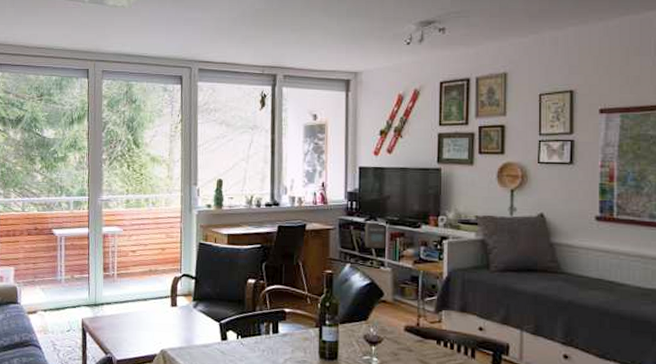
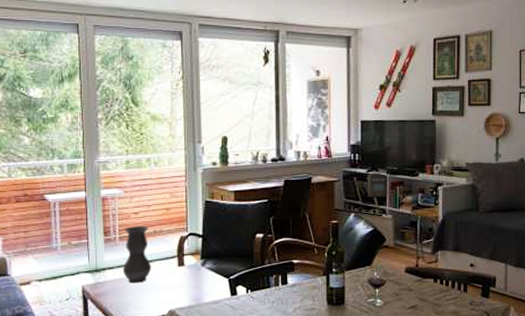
vase: none [119,264,146,320] -> present [122,226,152,283]

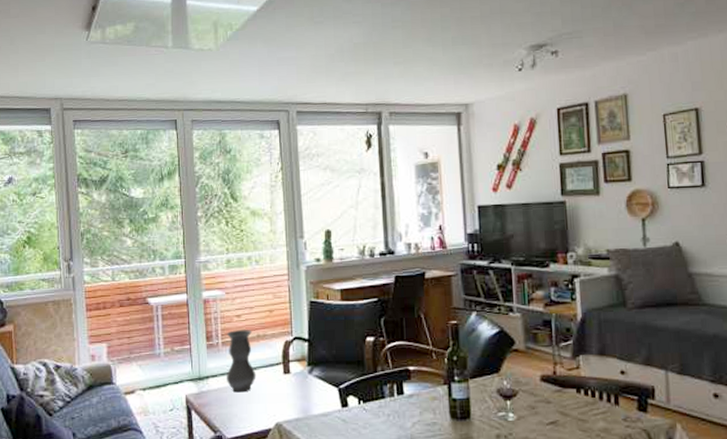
books: present [368,173,388,198] -> none [489,264,514,294]

